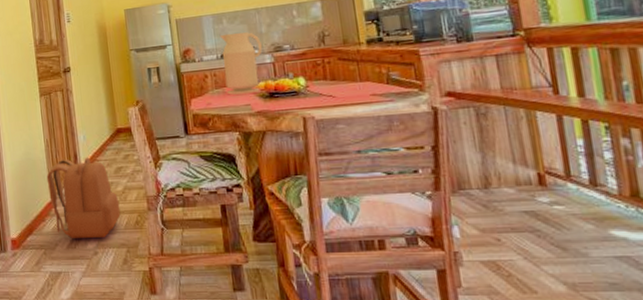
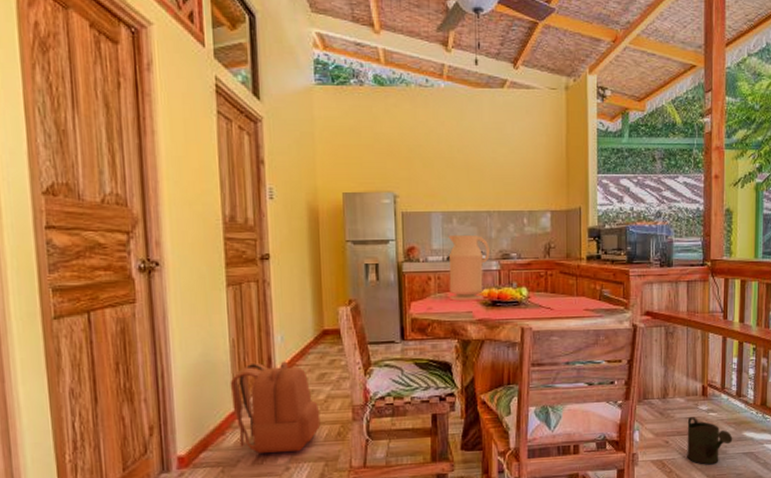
watering can: none [523,210,595,270] -> present [687,417,733,465]

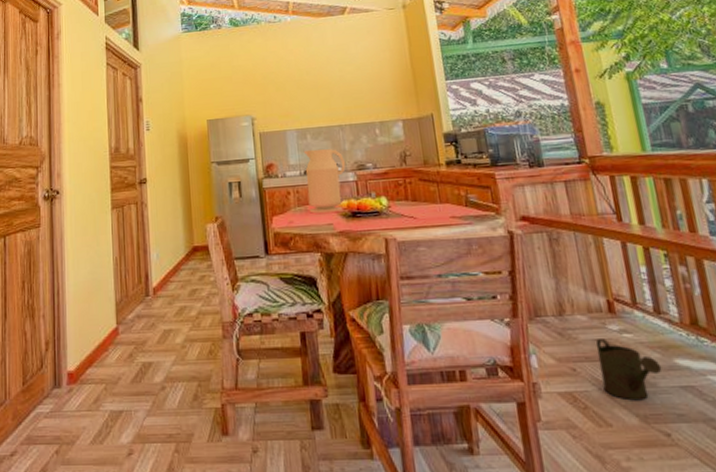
backpack: present [230,361,321,454] -> none [113,278,193,372]

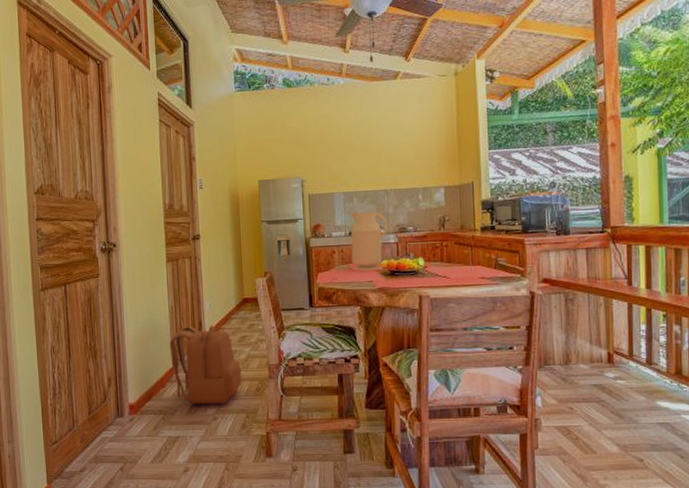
backpack: none [113,278,193,372] -> present [169,325,242,405]
watering can: present [595,339,662,401] -> none [593,384,645,434]

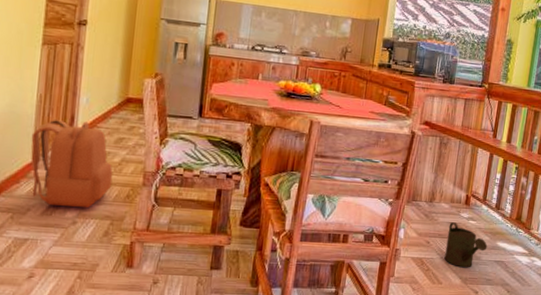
water jug: present [349,212,388,272] -> none [249,27,292,91]
watering can: none [593,384,645,434] -> present [444,222,488,268]

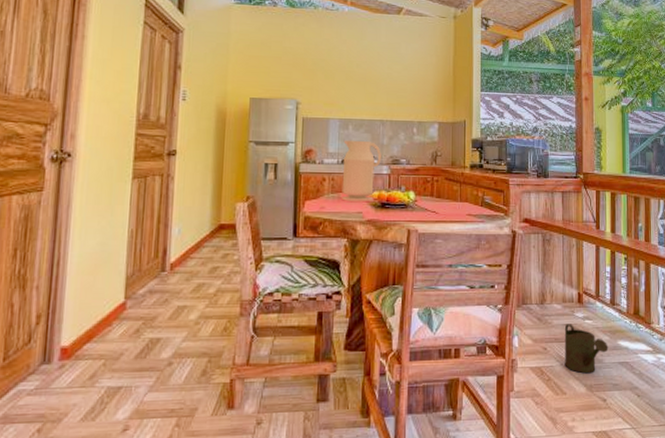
backpack: present [31,119,113,208] -> none [123,253,209,348]
water jug: none [249,27,292,91] -> present [342,140,381,203]

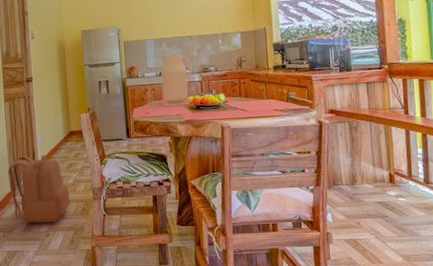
backpack: none [123,253,209,348] -> present [7,155,70,224]
watering can: present [564,324,609,374] -> none [377,201,425,246]

